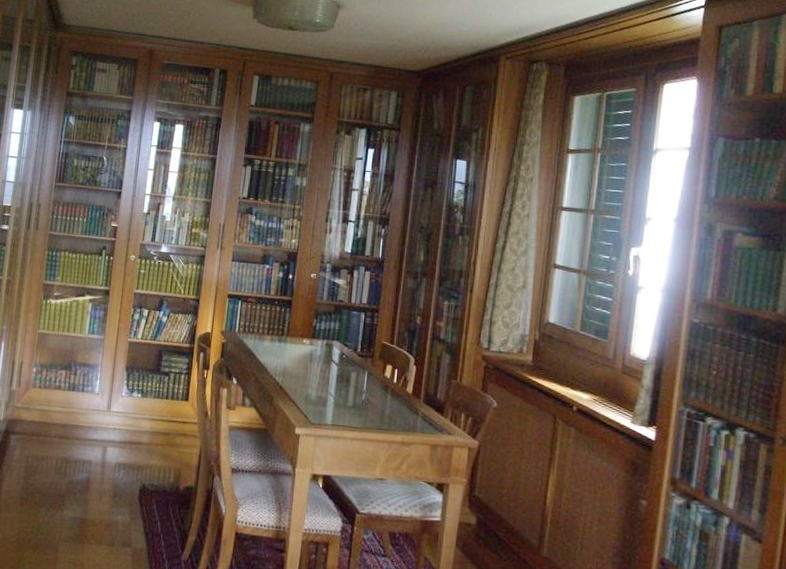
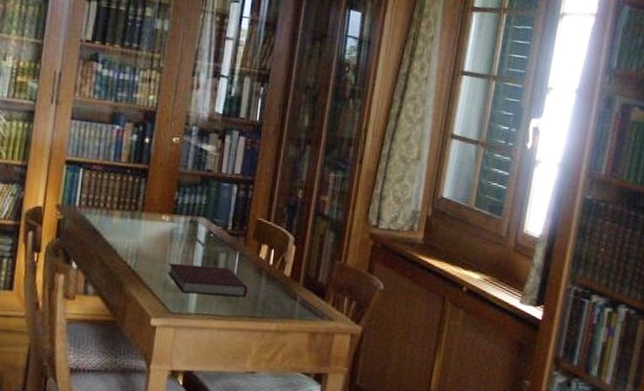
notebook: none [308,380,375,411] -> present [168,262,248,297]

